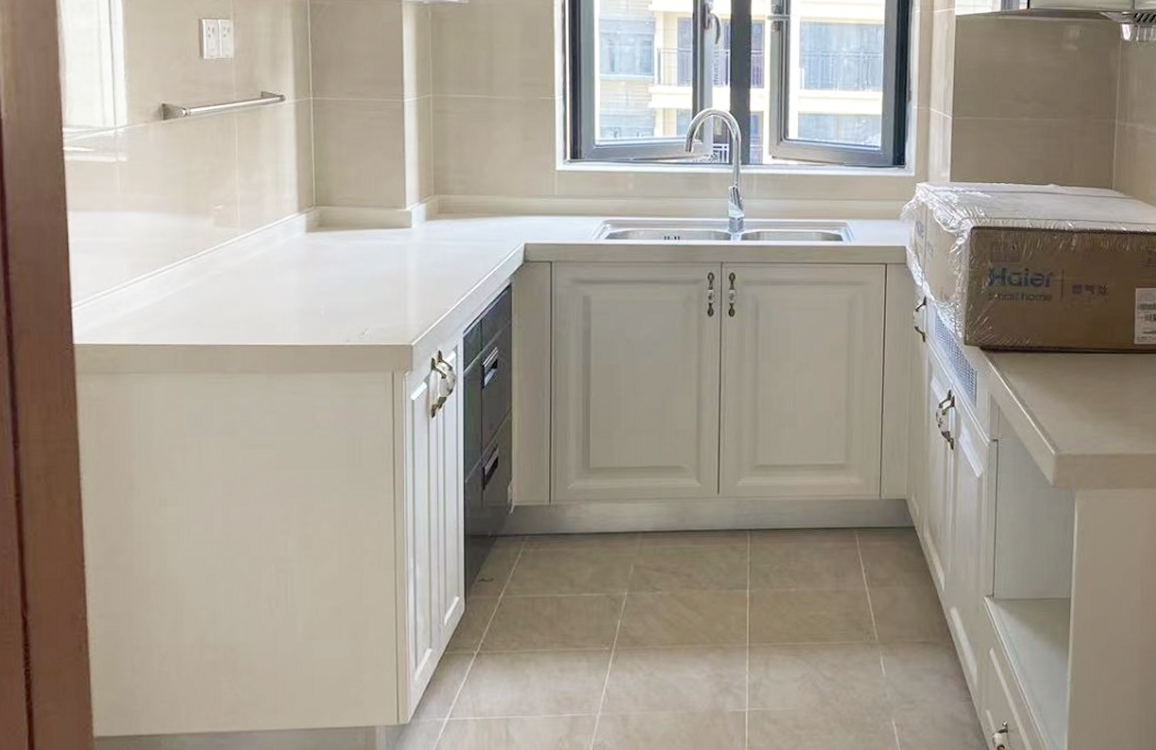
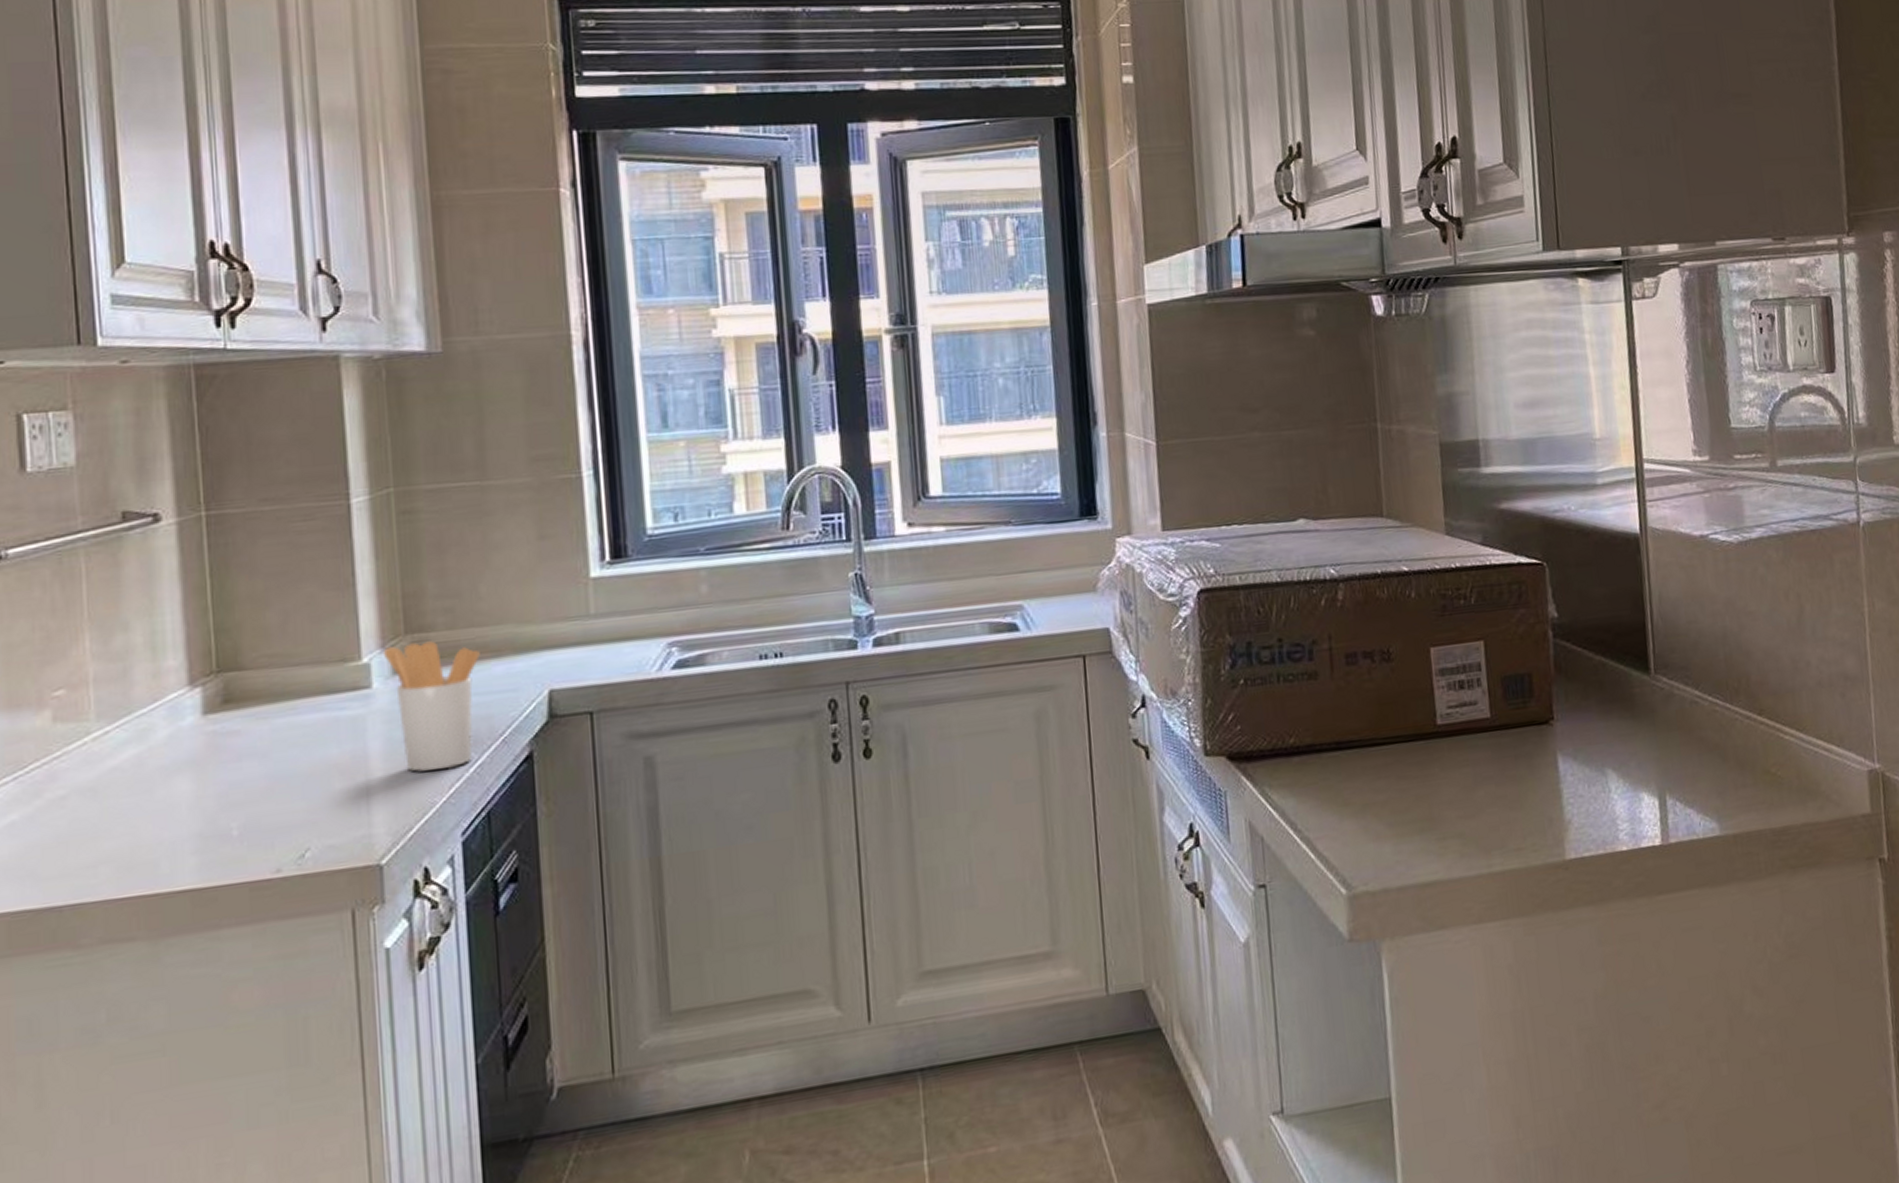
utensil holder: none [420,201,481,288] -> present [382,641,480,772]

